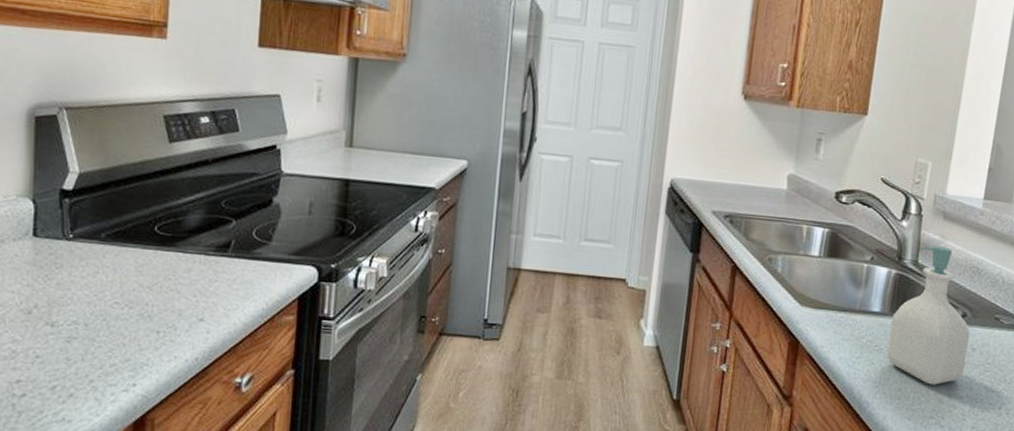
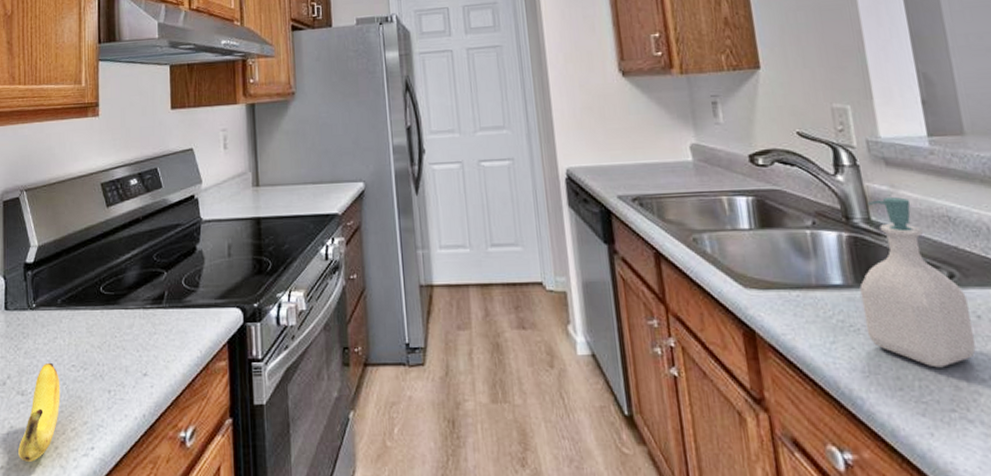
banana: none [45,296,100,392] -> present [18,362,61,462]

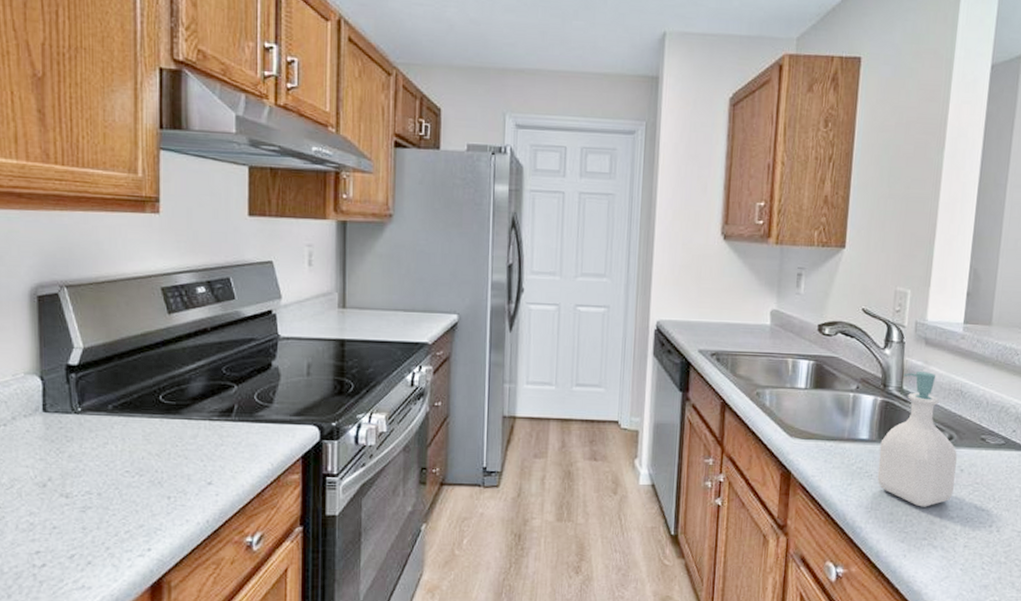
banana: present [18,362,61,462] -> none [63,467,112,560]

